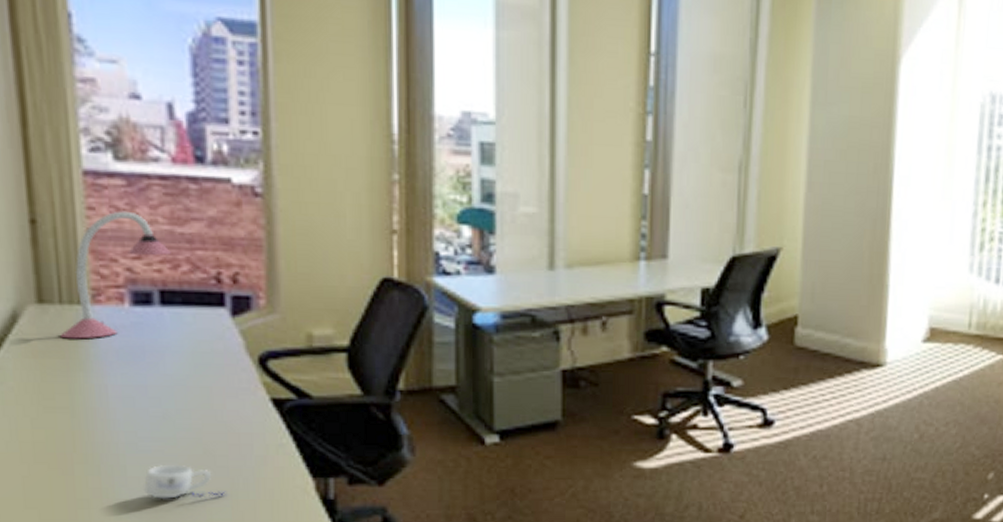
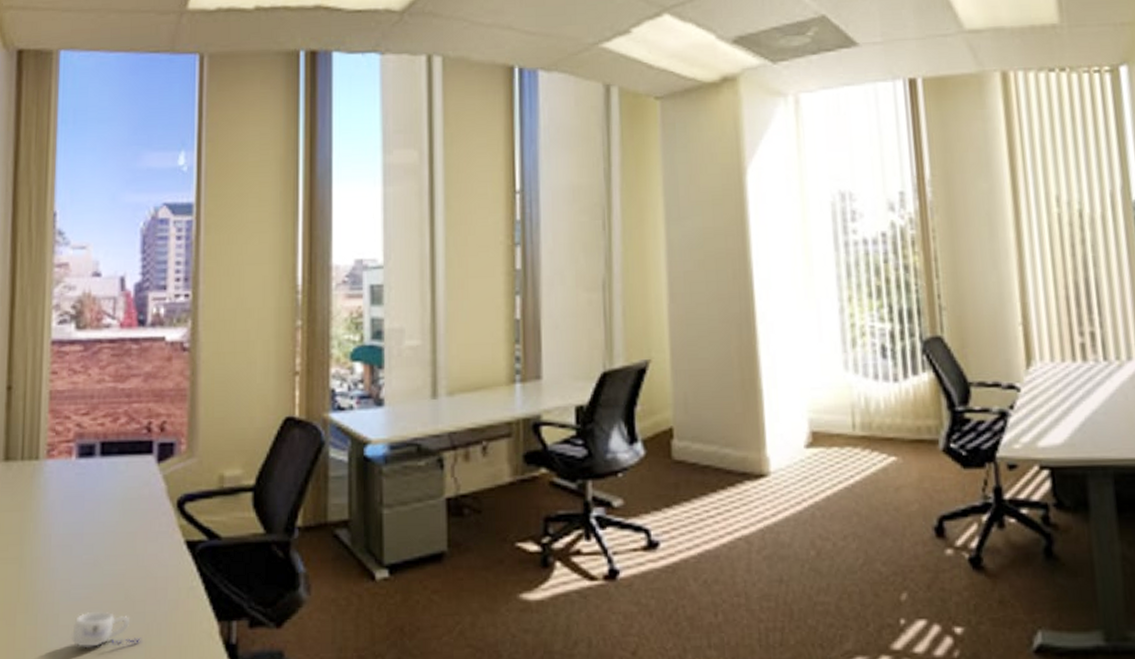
desk lamp: present [60,211,171,339] -> none [19,373,113,492]

